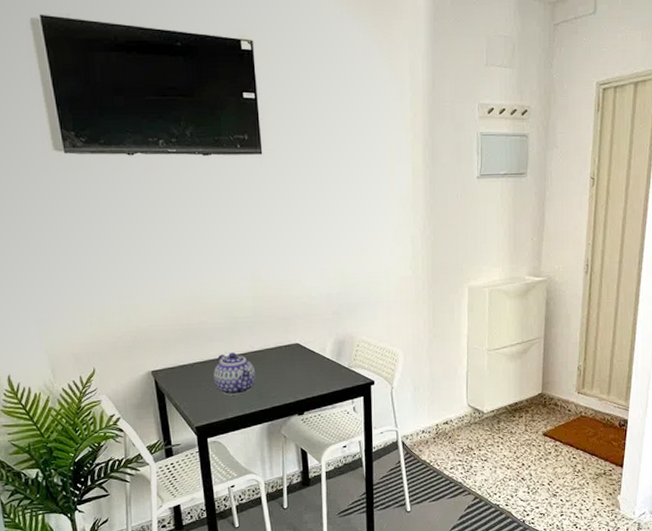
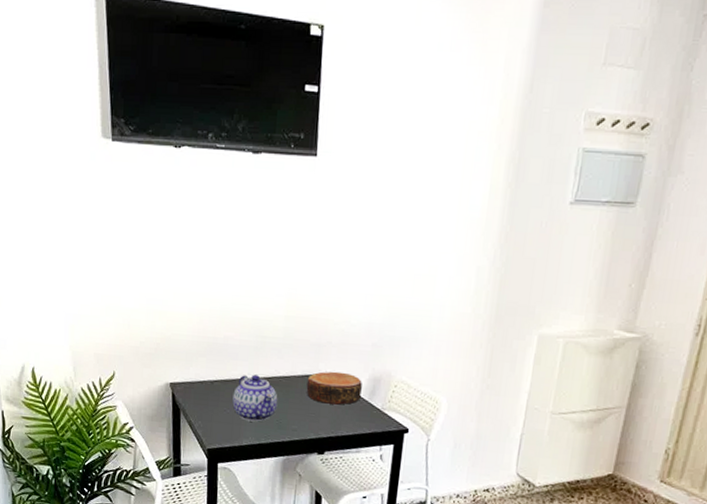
bowl: none [280,339,329,369] -> present [306,371,362,405]

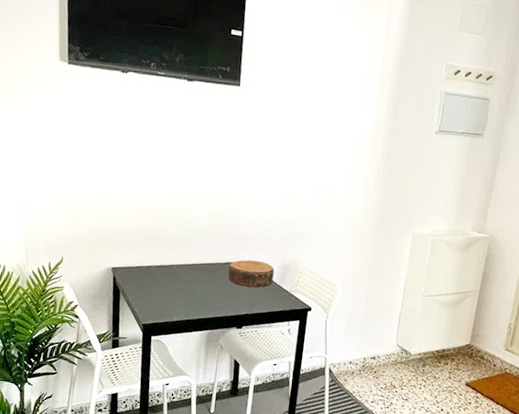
teapot: present [232,374,278,422] -> none [165,261,204,301]

